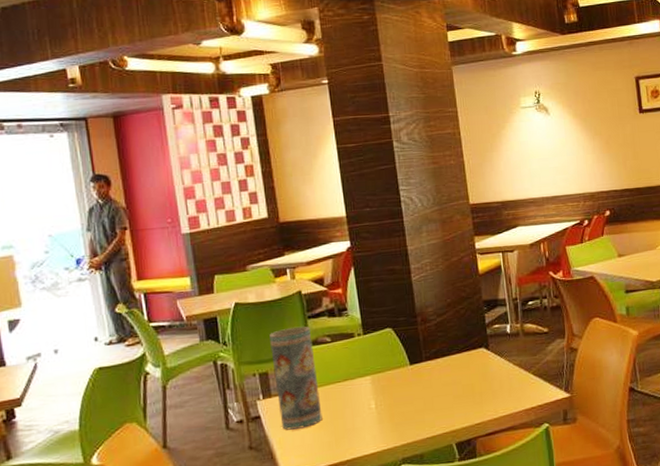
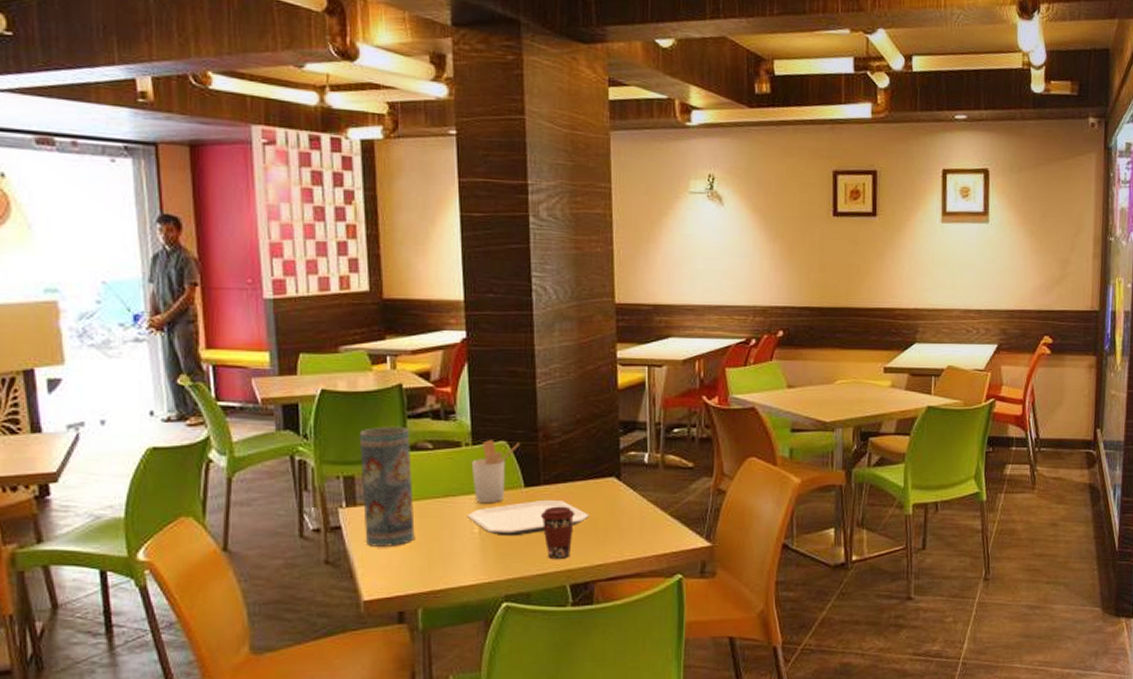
utensil holder: none [364,328,403,383] -> present [471,440,520,504]
plate: none [365,372,467,408] -> present [467,499,590,537]
coffee cup: none [425,377,454,423] -> present [540,506,575,559]

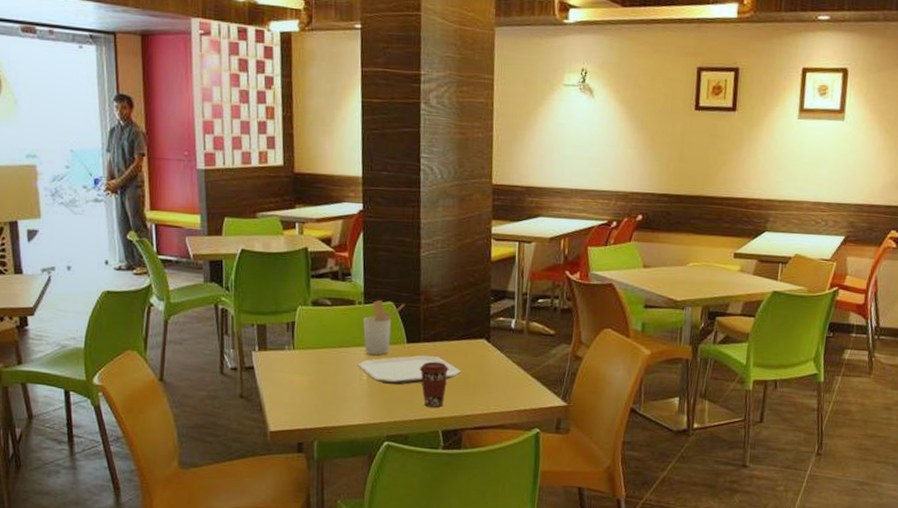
vase: present [360,426,415,547] -> none [271,284,314,387]

